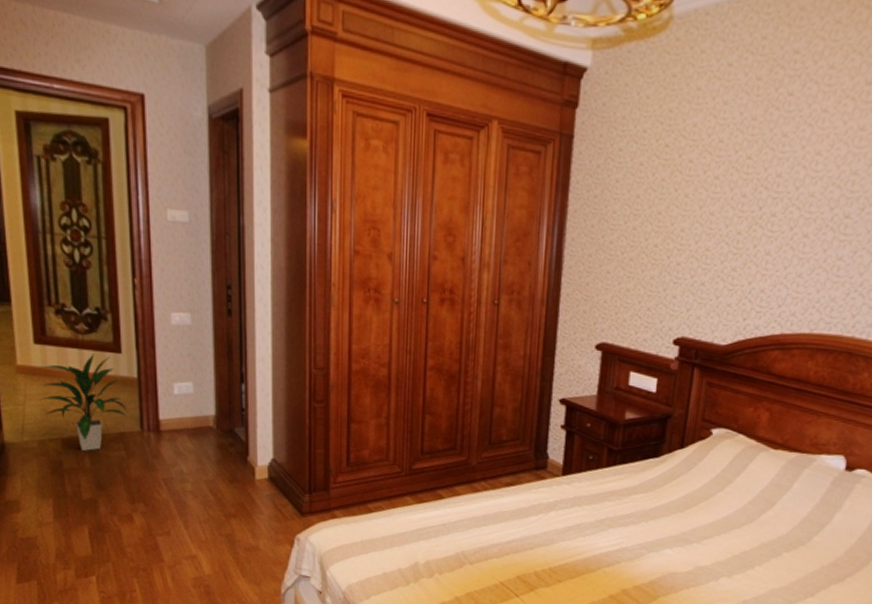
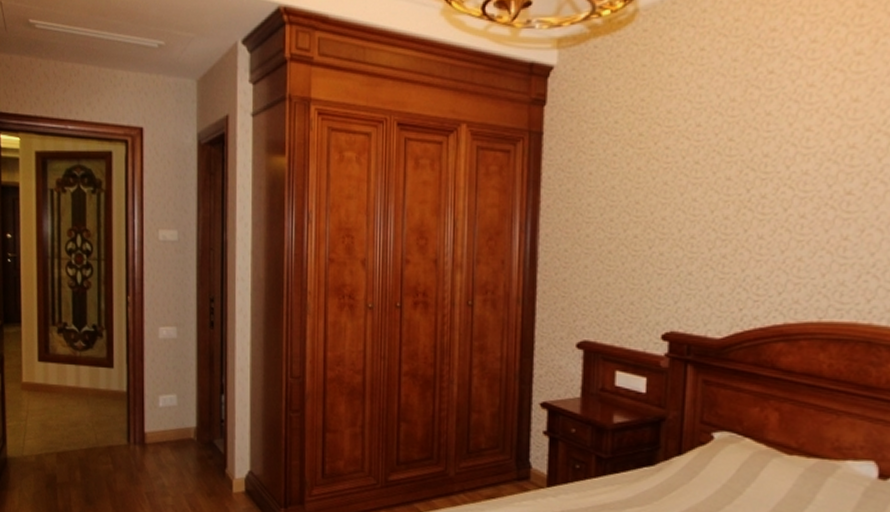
indoor plant: present [40,354,128,451] -> none [41,370,117,465]

